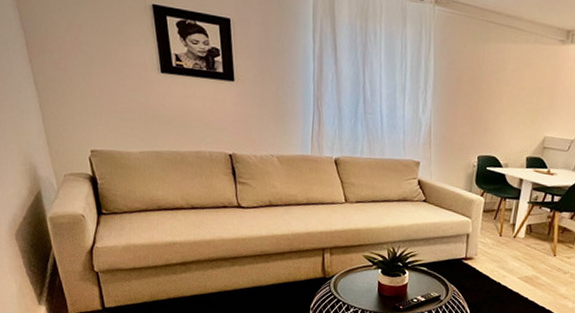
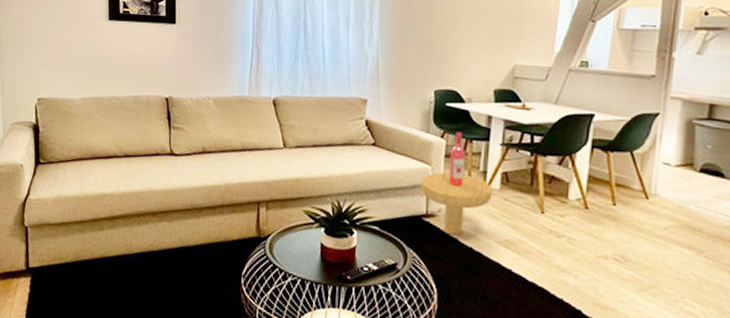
side table: none [461,191,519,274] -> present [420,132,493,236]

